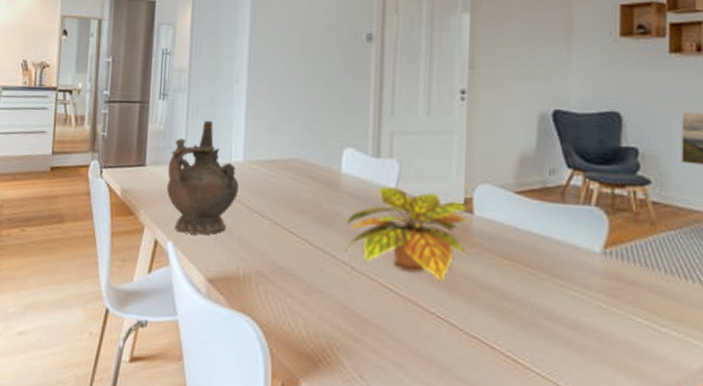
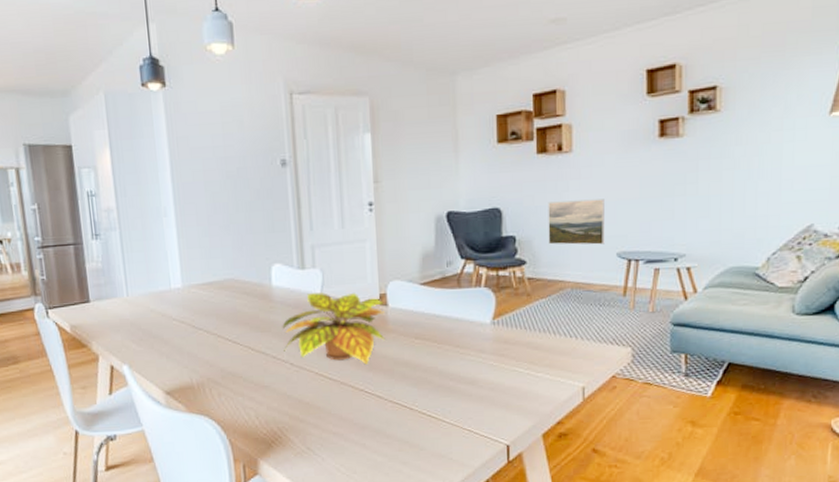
ceremonial vessel: present [166,120,239,235] -> none [111,253,182,357]

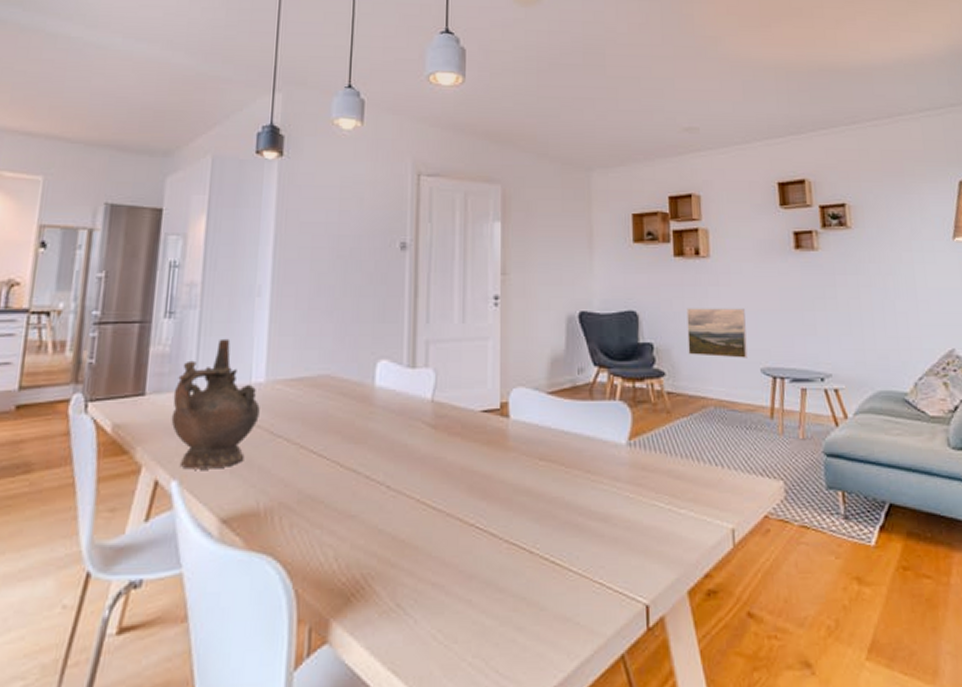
ceremonial vessel: none [111,253,182,357] -> present [171,338,260,470]
plant: present [282,292,386,365] -> none [380,397,506,491]

